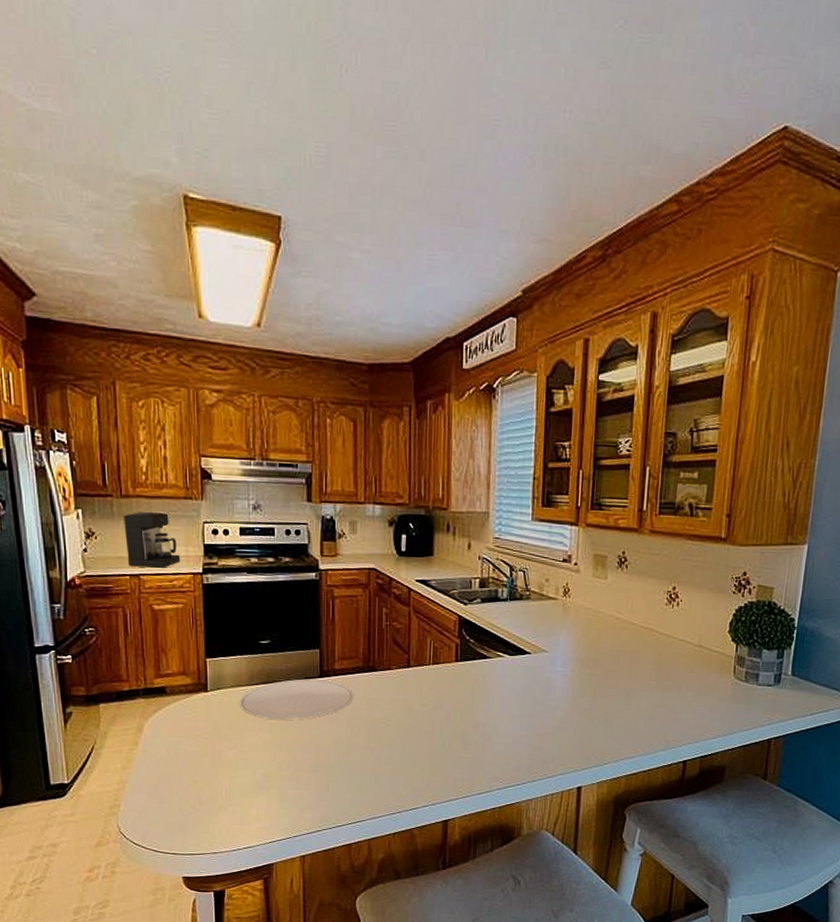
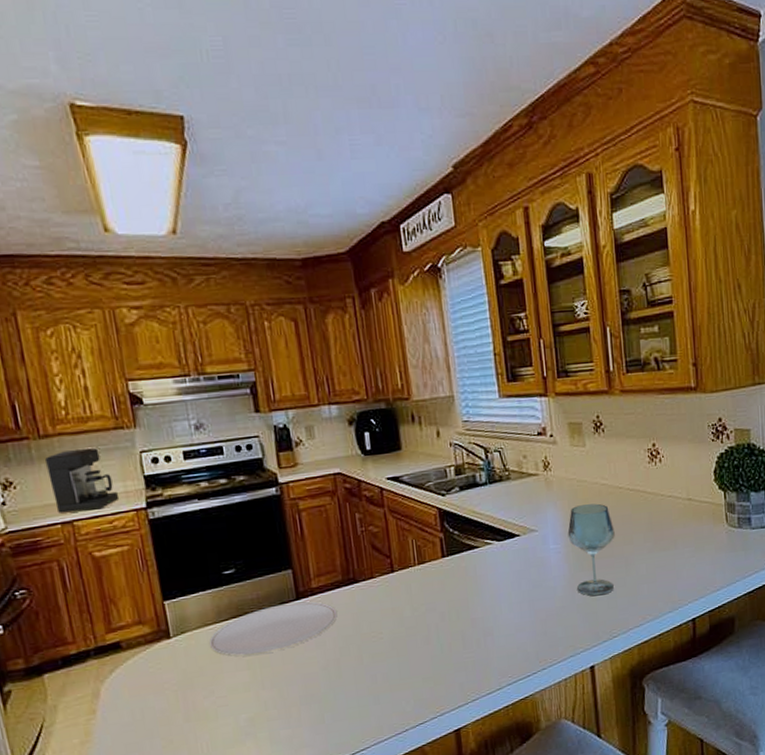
wine glass: none [576,634,622,723] -> present [567,503,615,596]

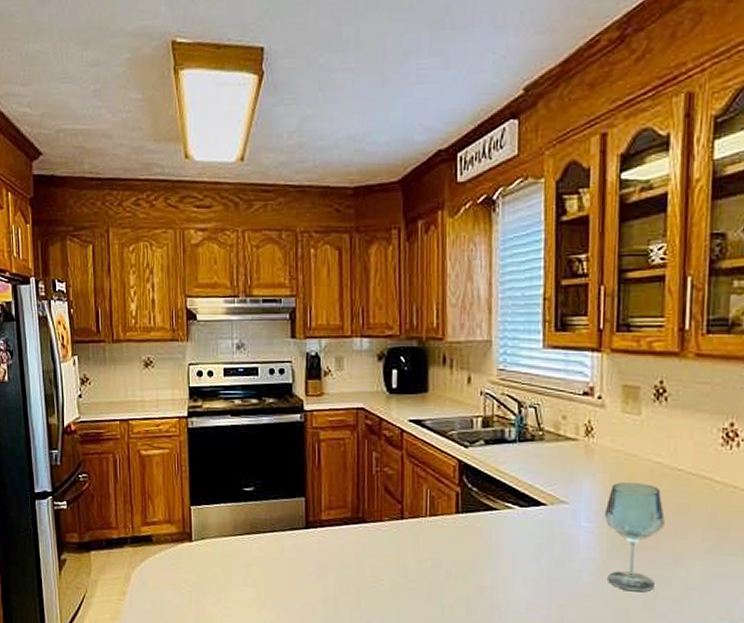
coffee maker: present [44,448,120,514] -> none [114,356,167,412]
plate: present [208,601,338,657] -> none [223,530,342,576]

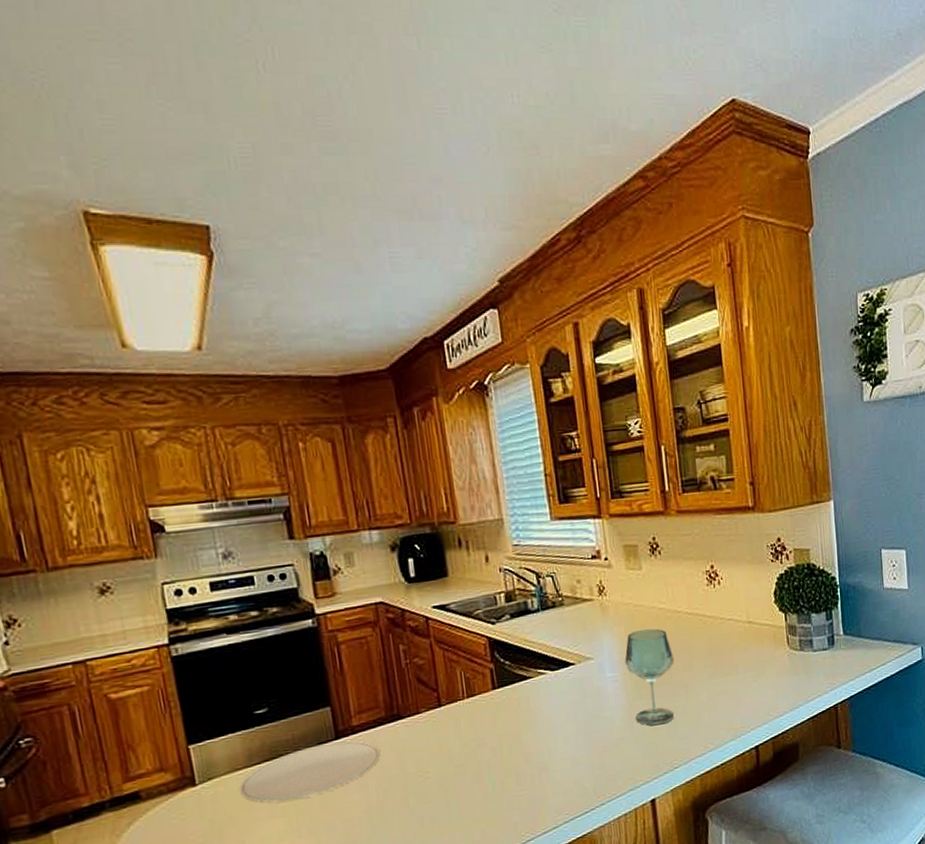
plate: none [223,530,342,576] -> present [238,740,381,804]

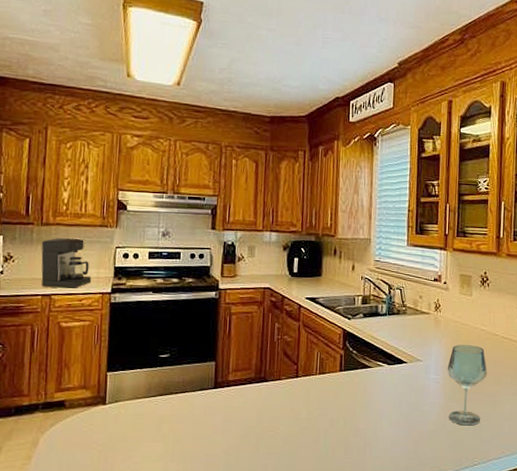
coffee maker: none [53,581,139,653] -> present [41,238,92,288]
plate: present [238,740,381,804] -> none [135,390,245,431]

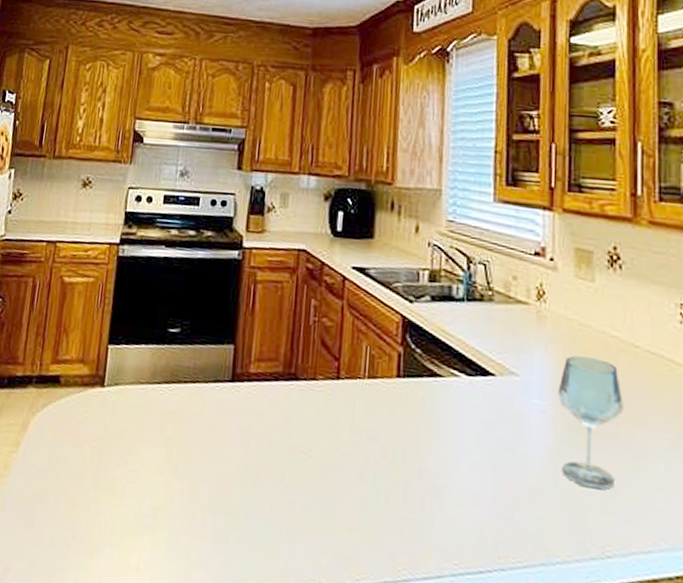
coffee maker: present [41,238,92,288] -> none [47,174,100,236]

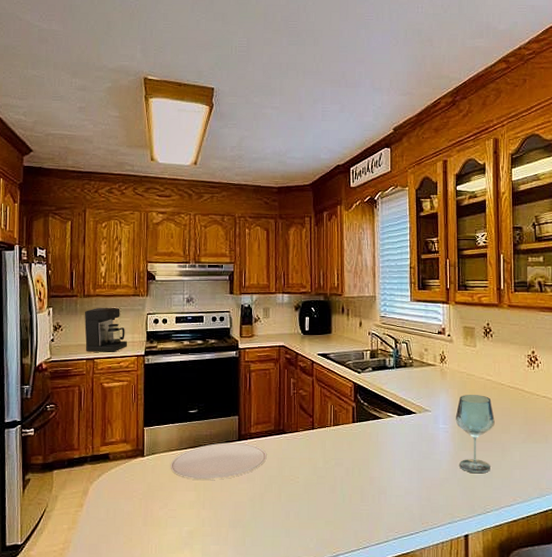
coffee maker: none [47,174,100,236] -> present [84,308,128,352]
plate: none [136,381,270,437] -> present [170,442,267,481]

